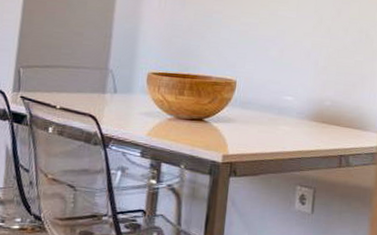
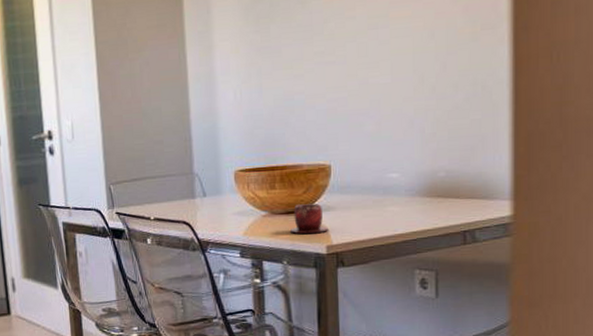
teacup: none [191,113,228,143] -> present [289,203,329,235]

